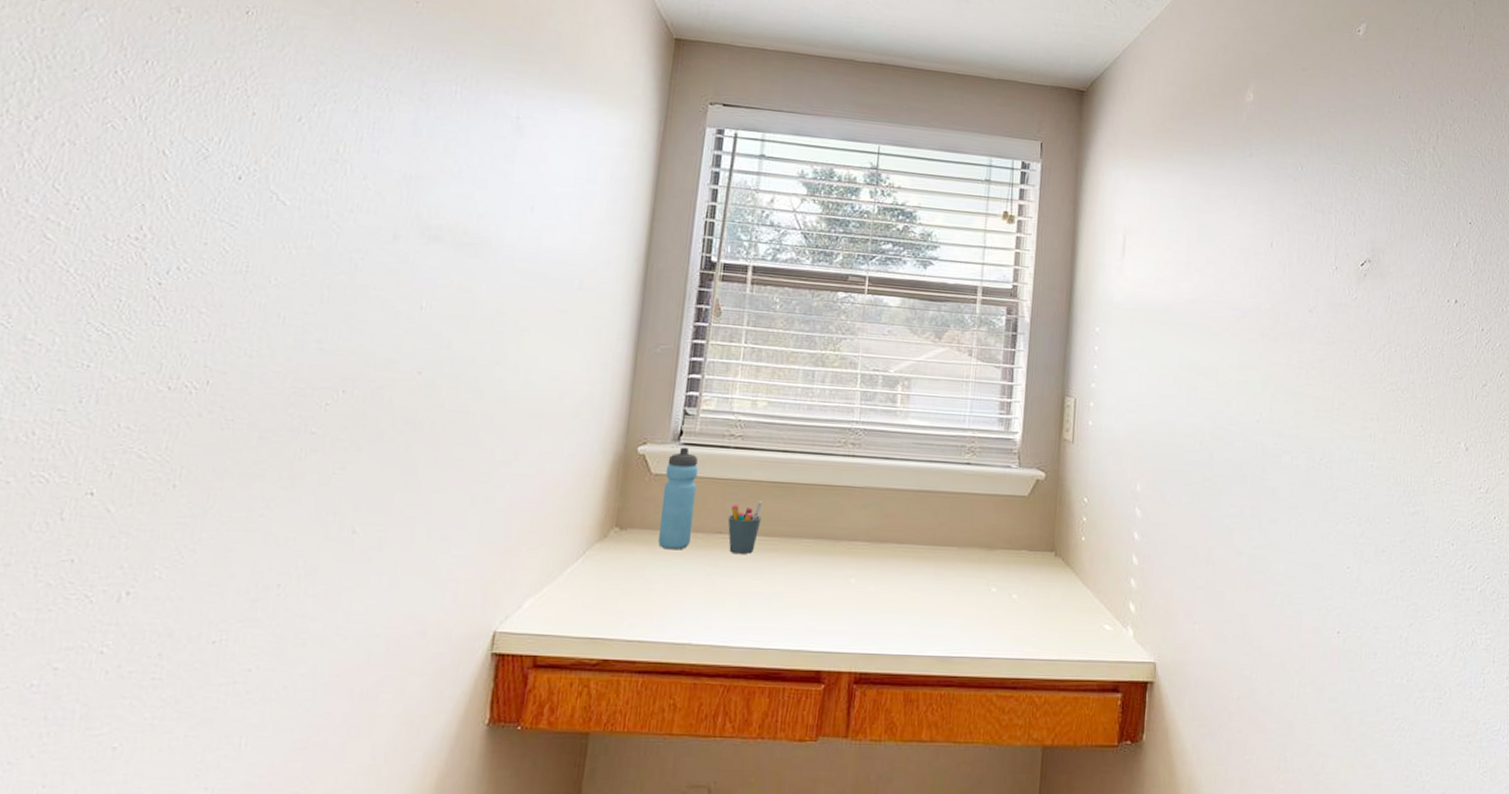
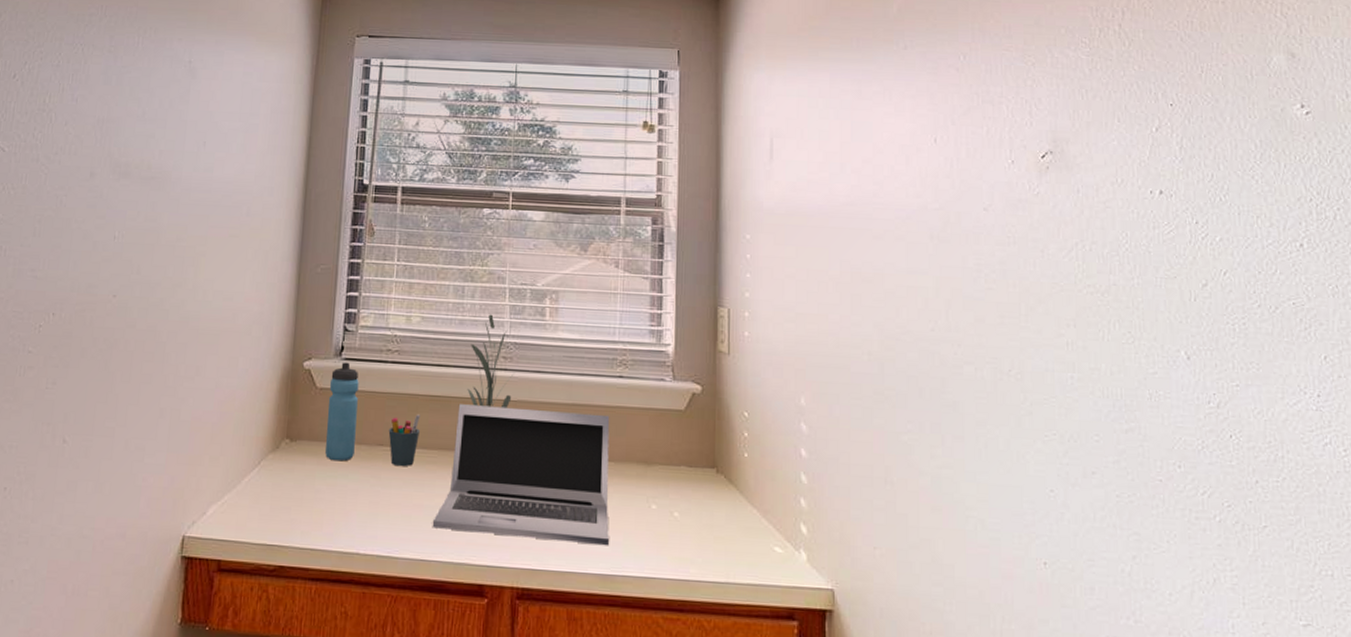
laptop: none [770,491,956,629] -> present [432,404,610,546]
plant: none [813,400,864,495] -> present [467,314,516,408]

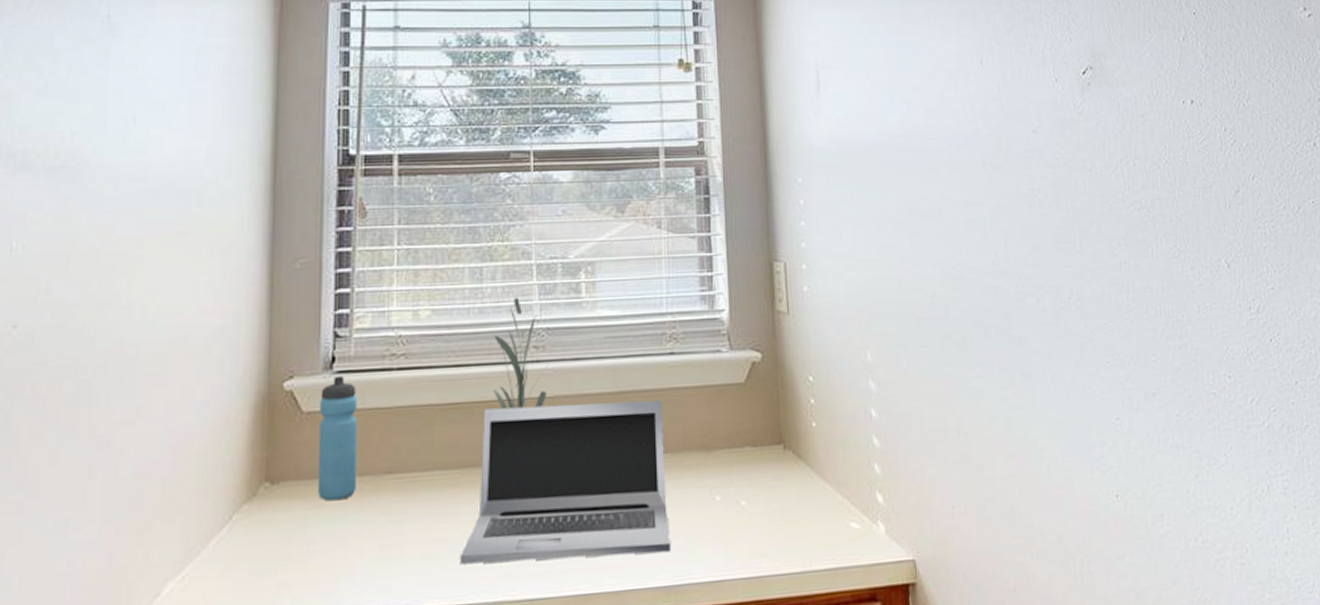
pen holder: present [388,414,421,467] -> none [398,428,437,496]

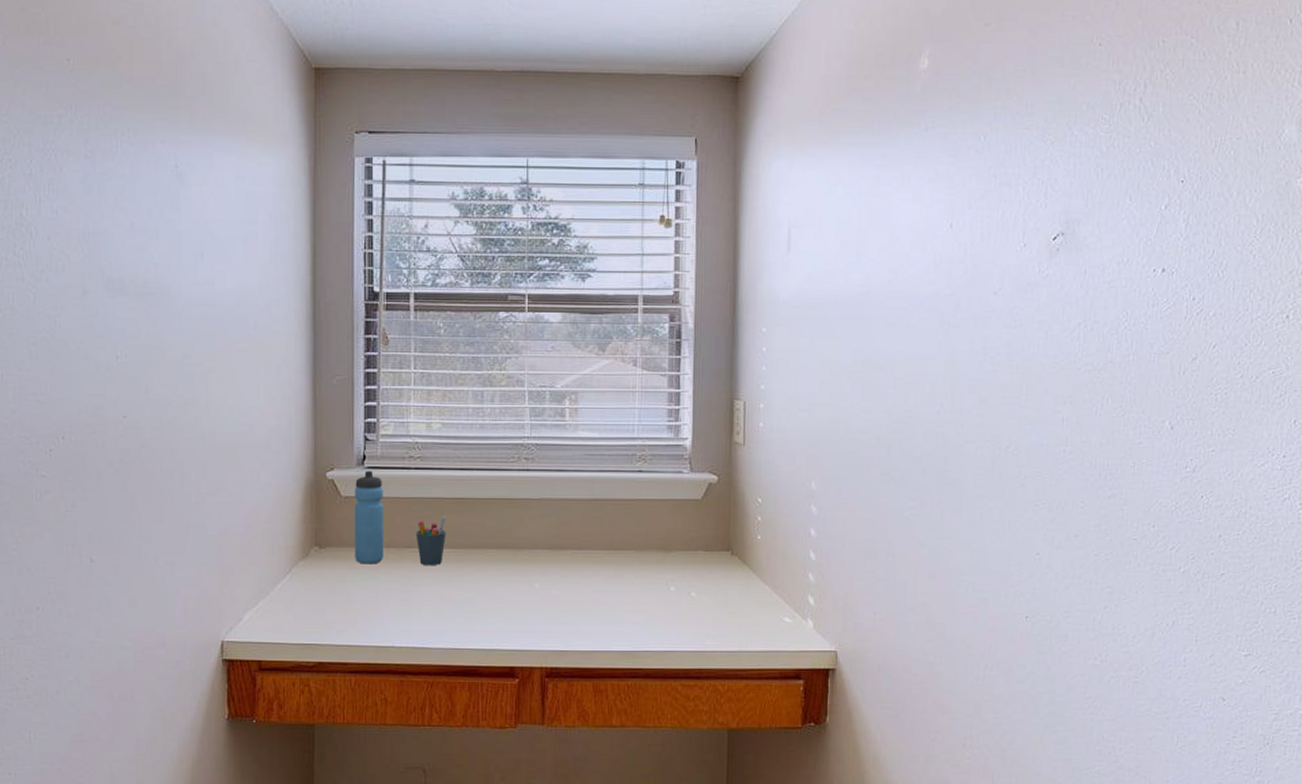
pen holder: none [398,428,437,496] -> present [415,516,446,566]
laptop: present [459,399,670,565] -> none [463,505,631,626]
plant: present [493,297,550,410] -> none [491,417,538,507]

